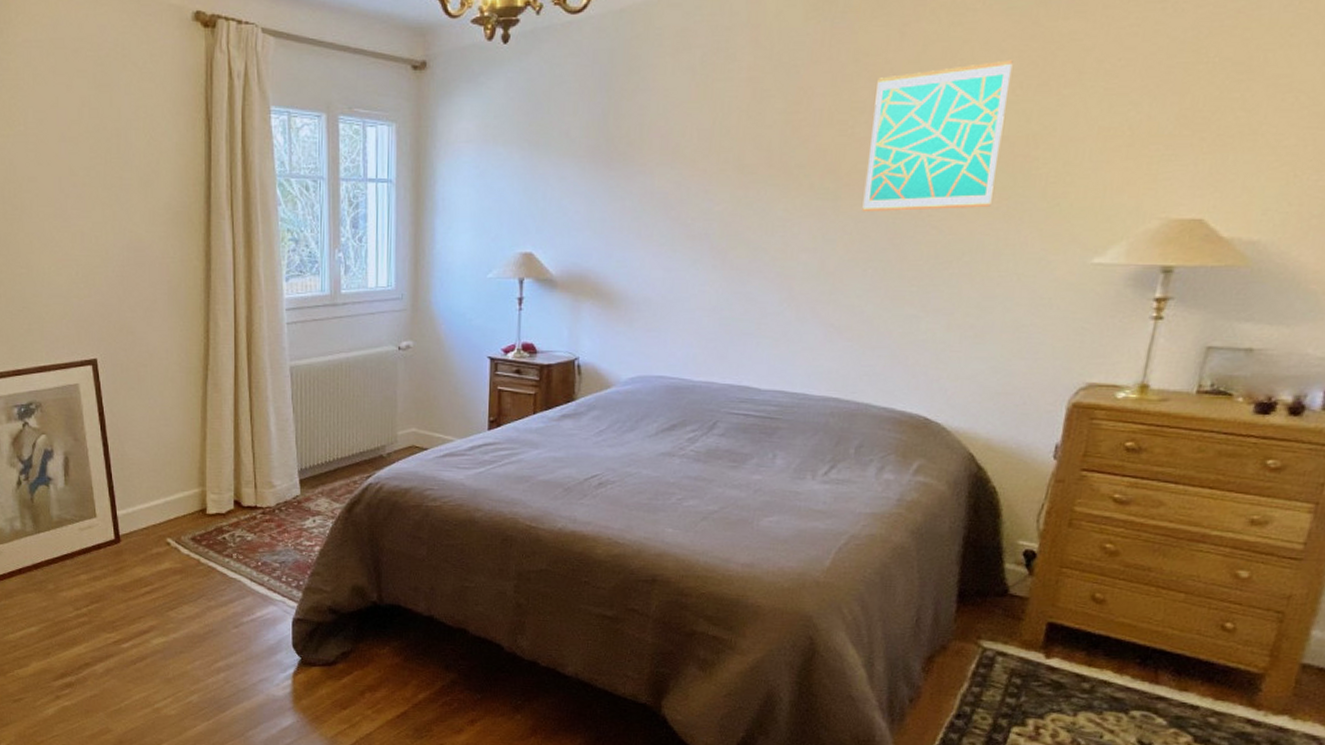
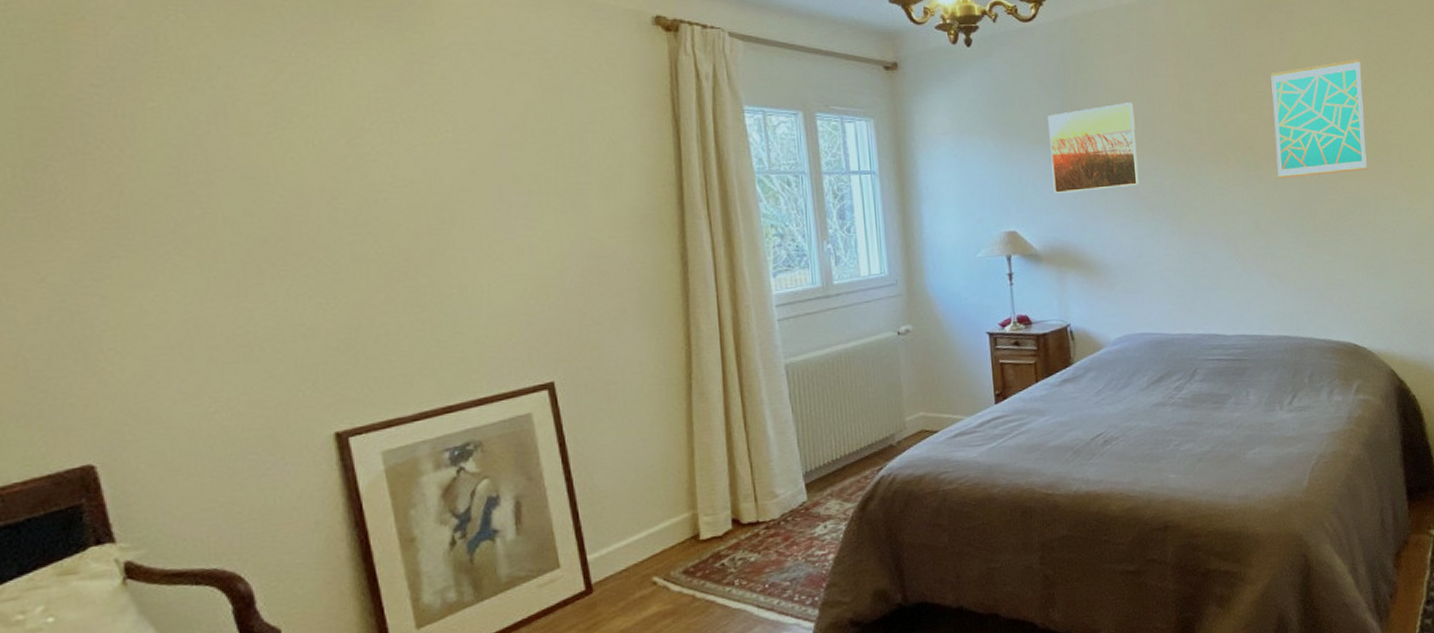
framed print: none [580,111,690,214] -> present [1047,102,1140,193]

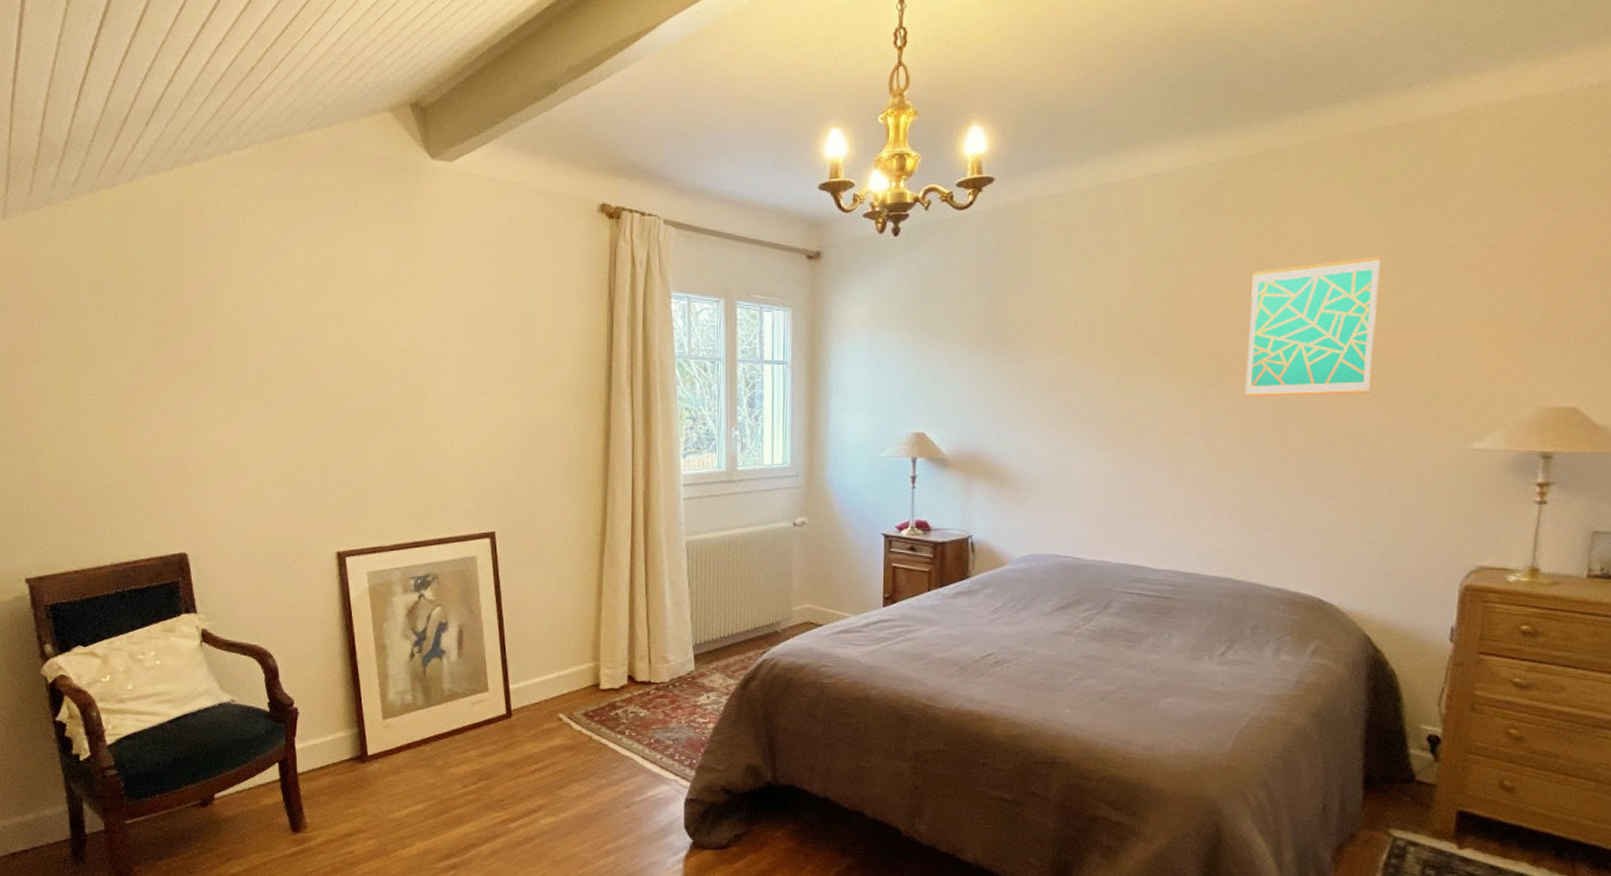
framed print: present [1047,102,1140,193] -> none [971,301,1074,396]

